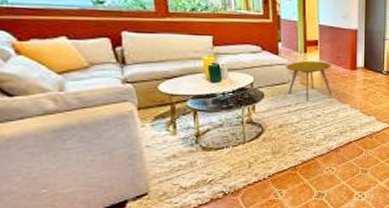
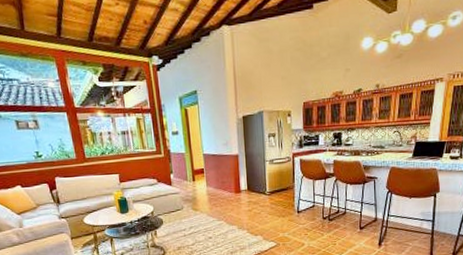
side table: present [286,61,331,101] -> none [178,187,219,225]

